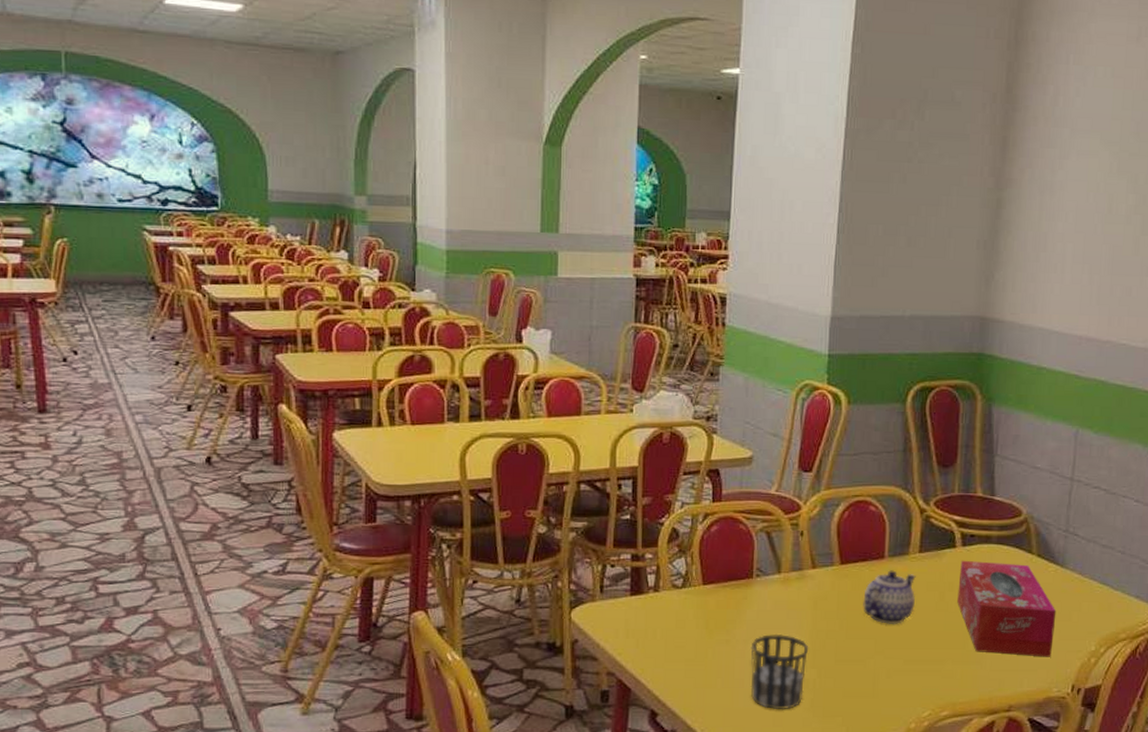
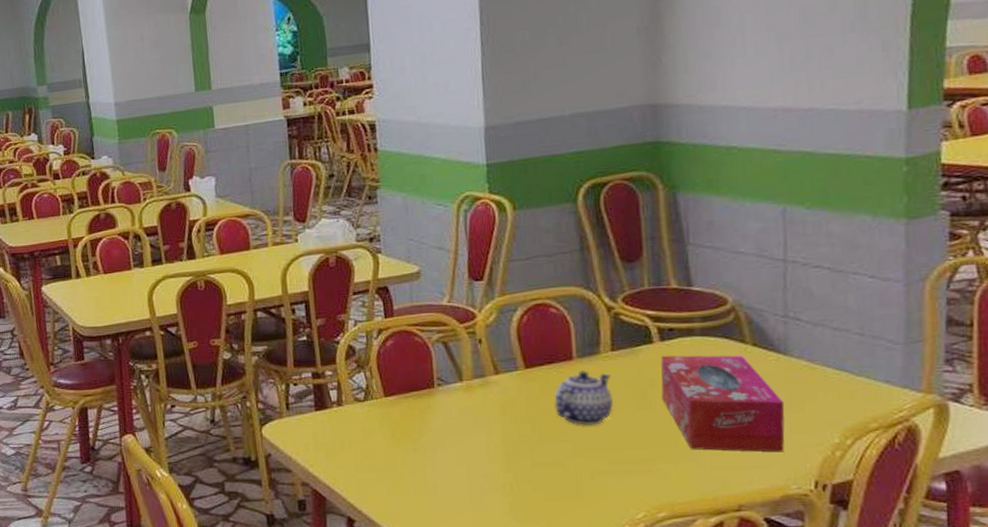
cup: present [750,634,809,710] -> none [440,441,502,515]

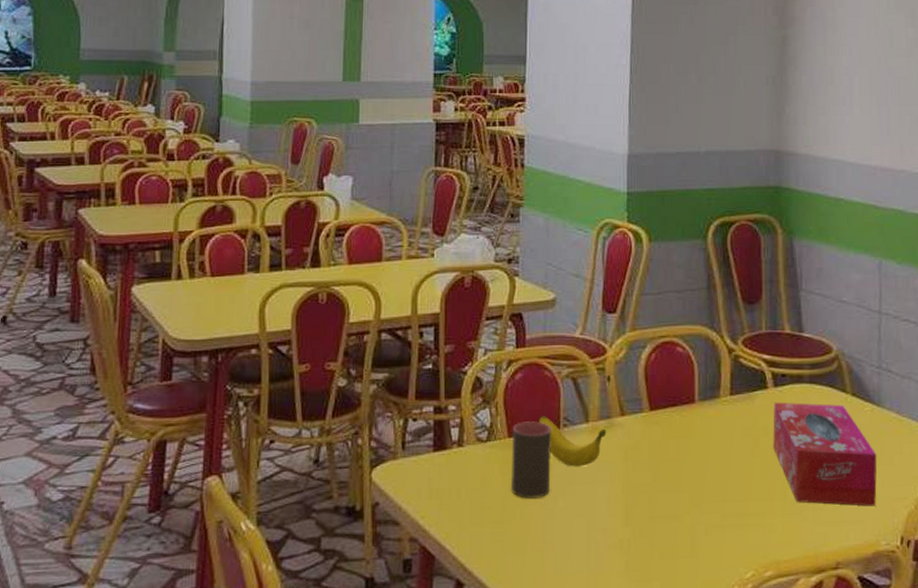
cup: none [388,382,429,449] -> present [510,421,551,499]
banana: none [412,377,482,421] -> present [538,416,607,467]
teapot: present [554,371,613,426] -> none [675,415,729,476]

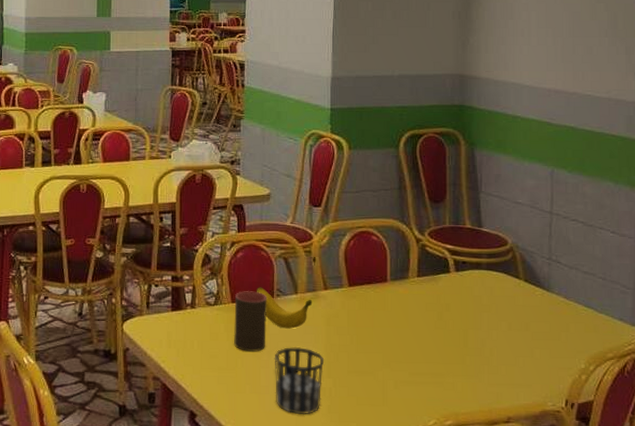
cup: none [560,490,622,576] -> present [274,347,325,415]
tissue box: present [773,402,877,506] -> none [454,284,546,374]

